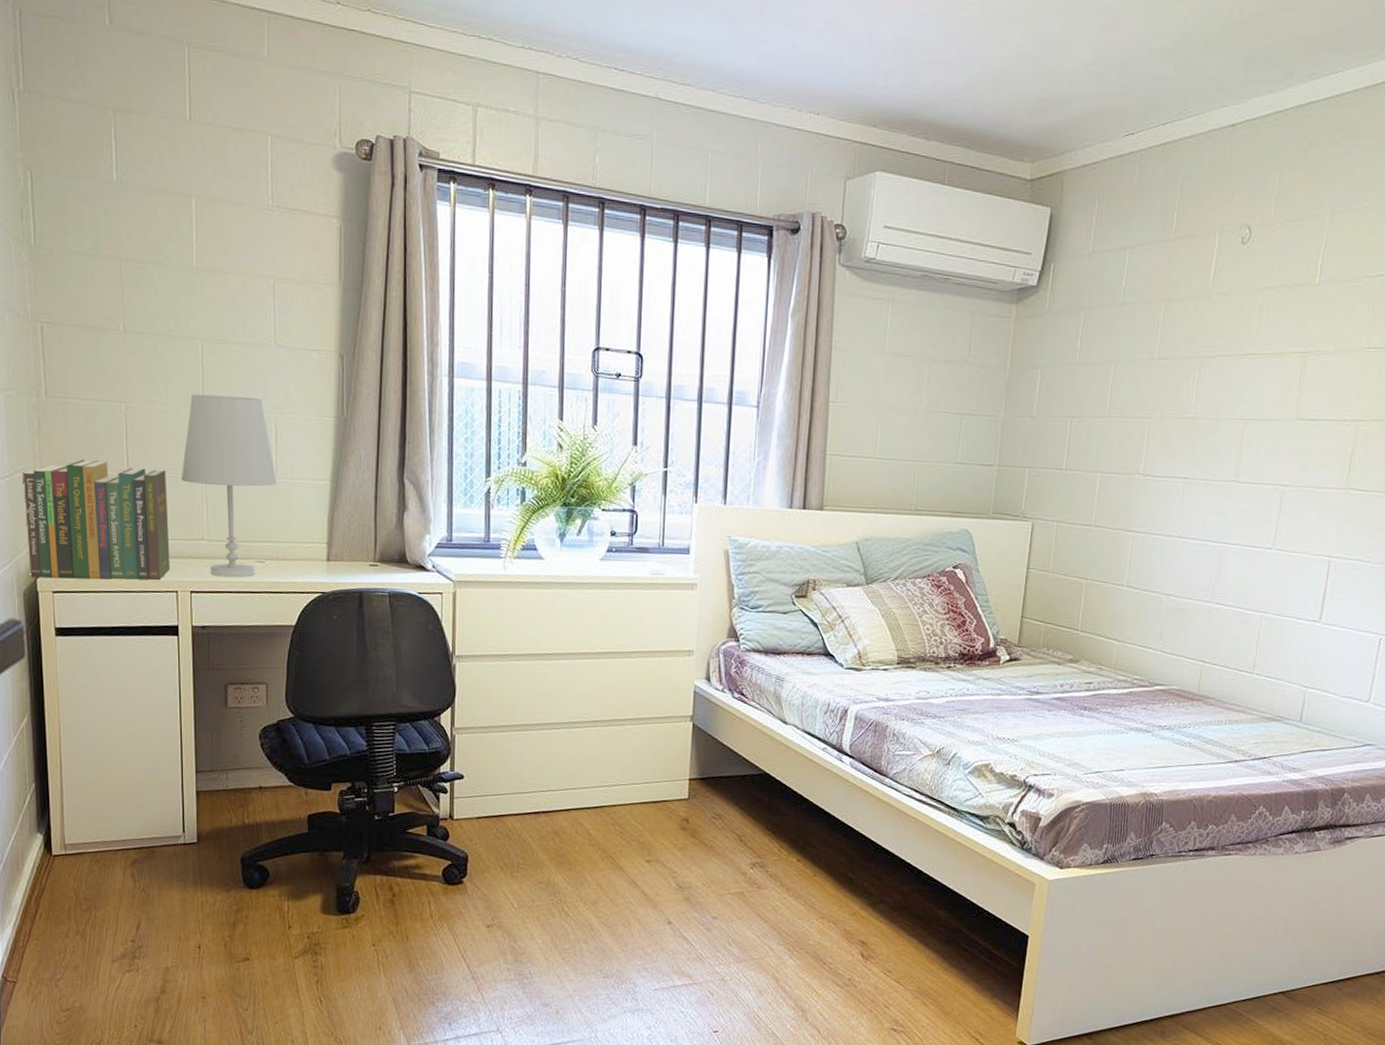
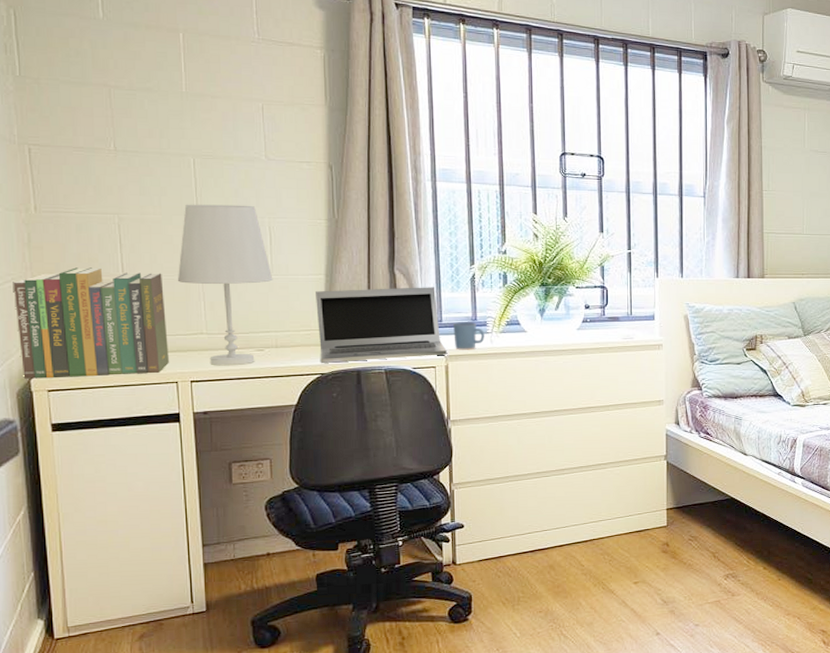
laptop: none [320,498,455,581] -> present [316,287,447,363]
mug: none [463,543,498,577] -> present [453,322,485,350]

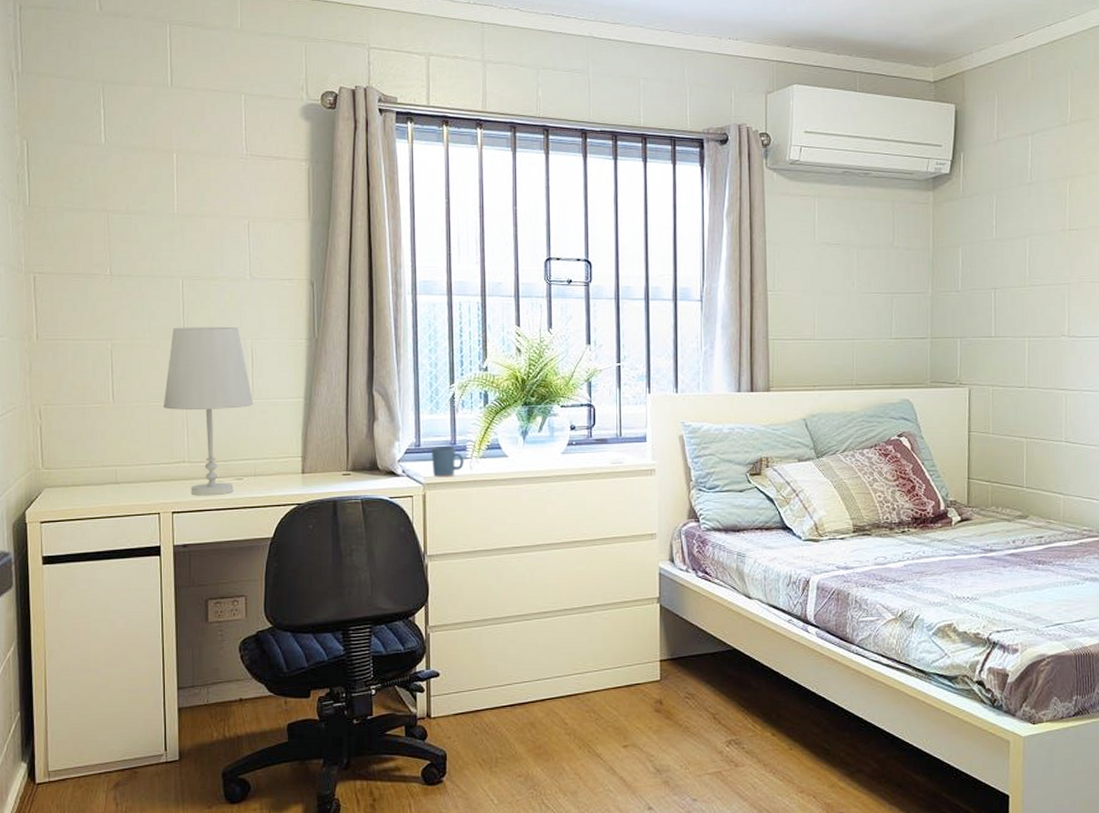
books: present [14,267,169,379] -> none [15,395,152,510]
laptop: present [316,287,447,363] -> none [294,409,424,492]

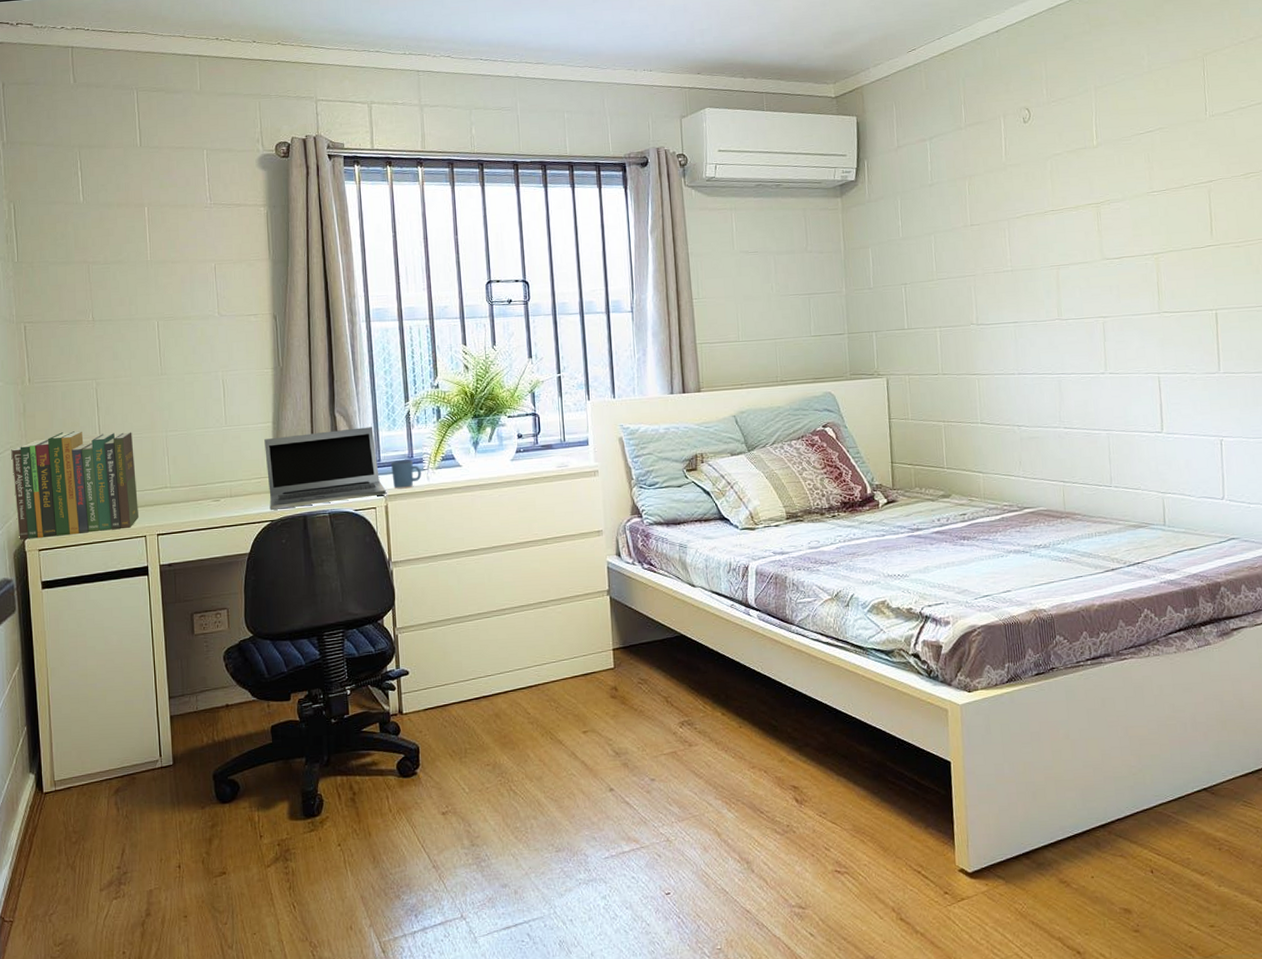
books: none [15,395,152,510] -> present [12,431,139,540]
table lamp: present [164,326,254,496] -> none [145,361,227,519]
laptop: none [294,409,424,492] -> present [264,427,386,510]

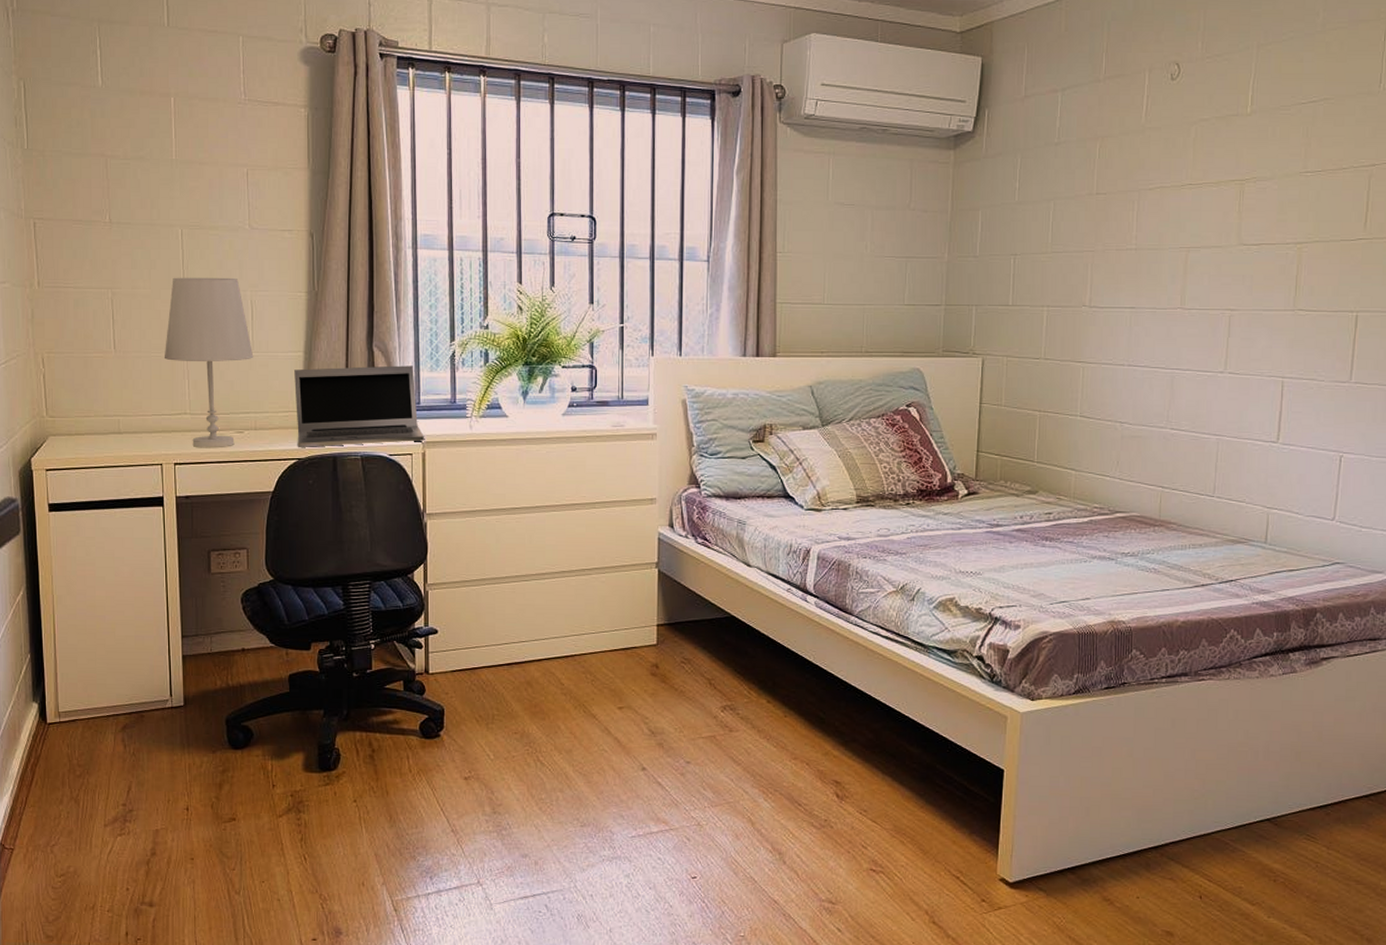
books: present [12,431,139,540] -> none [19,344,155,458]
table lamp: none [145,361,227,519] -> present [165,277,254,449]
mug: present [391,460,422,489] -> none [431,405,464,436]

